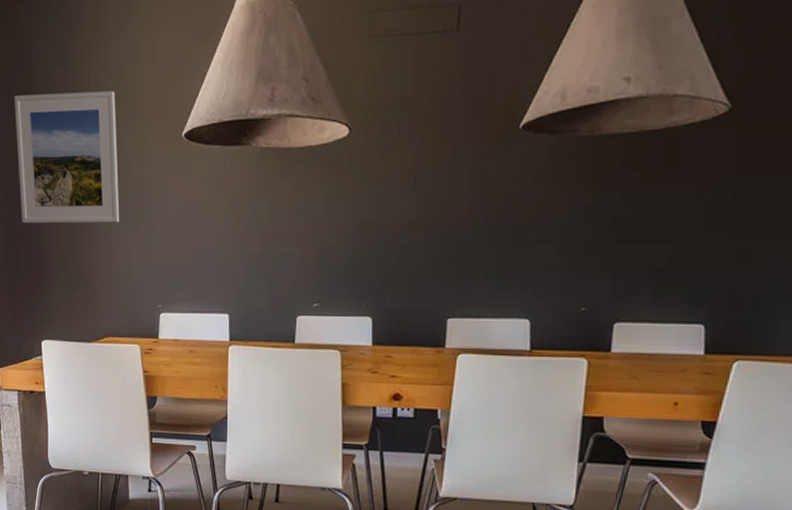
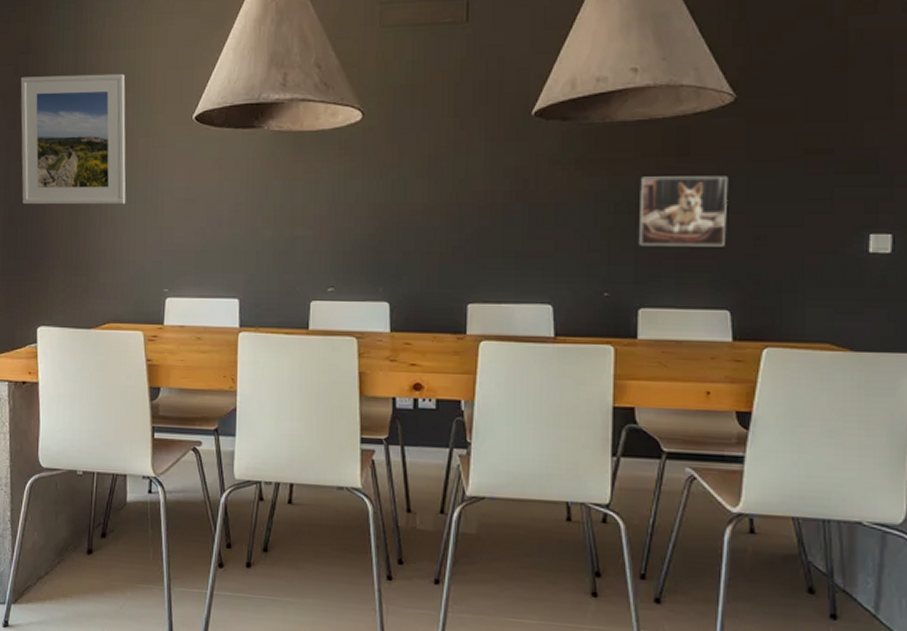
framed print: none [618,189,715,262] -> present [638,176,728,247]

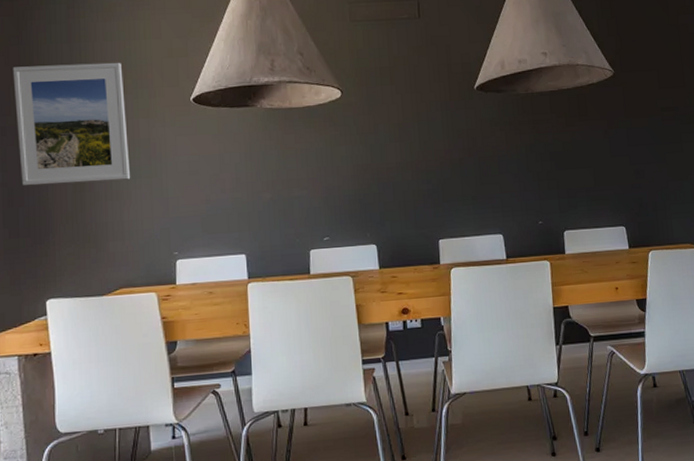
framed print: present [638,176,728,247] -> none [556,129,617,185]

